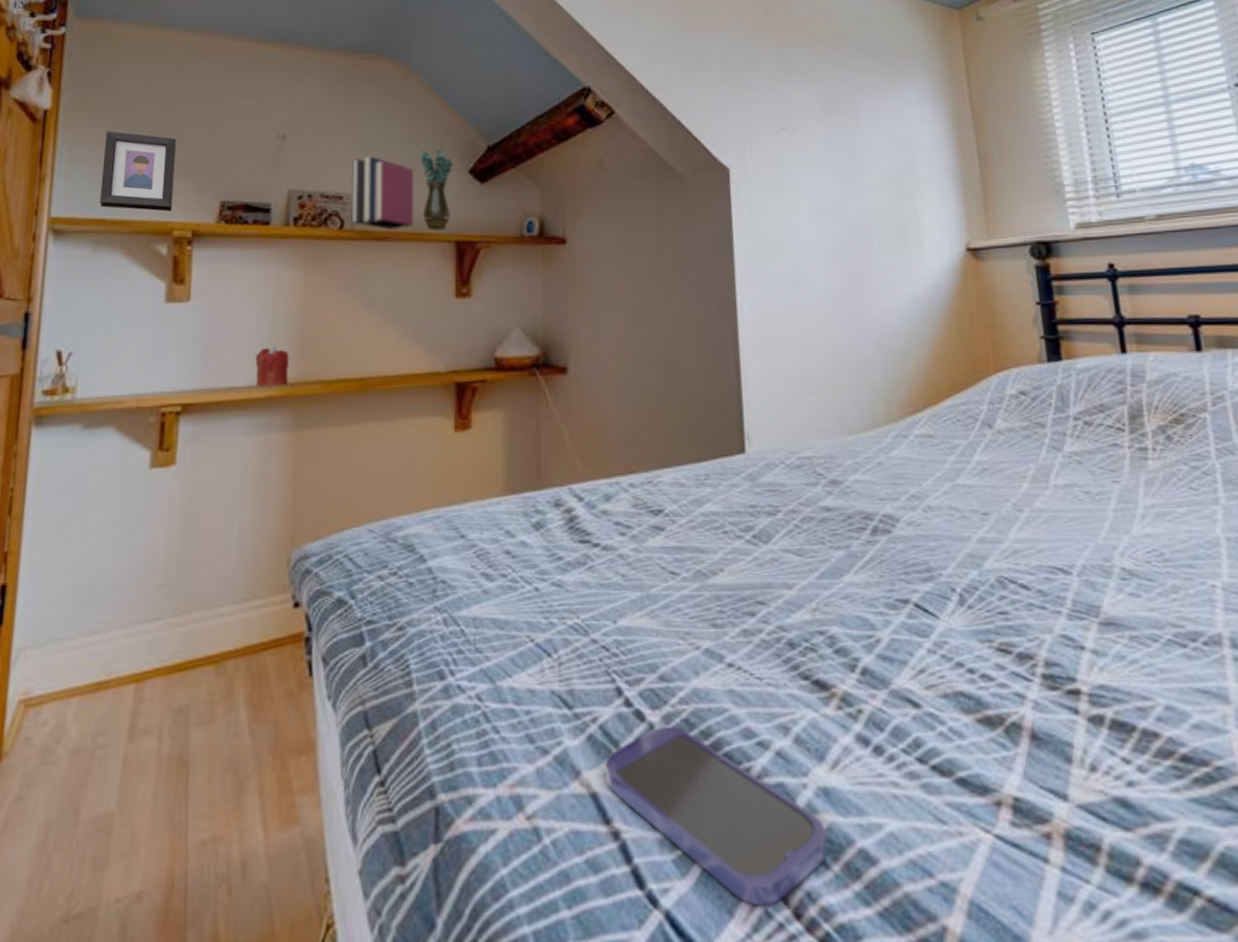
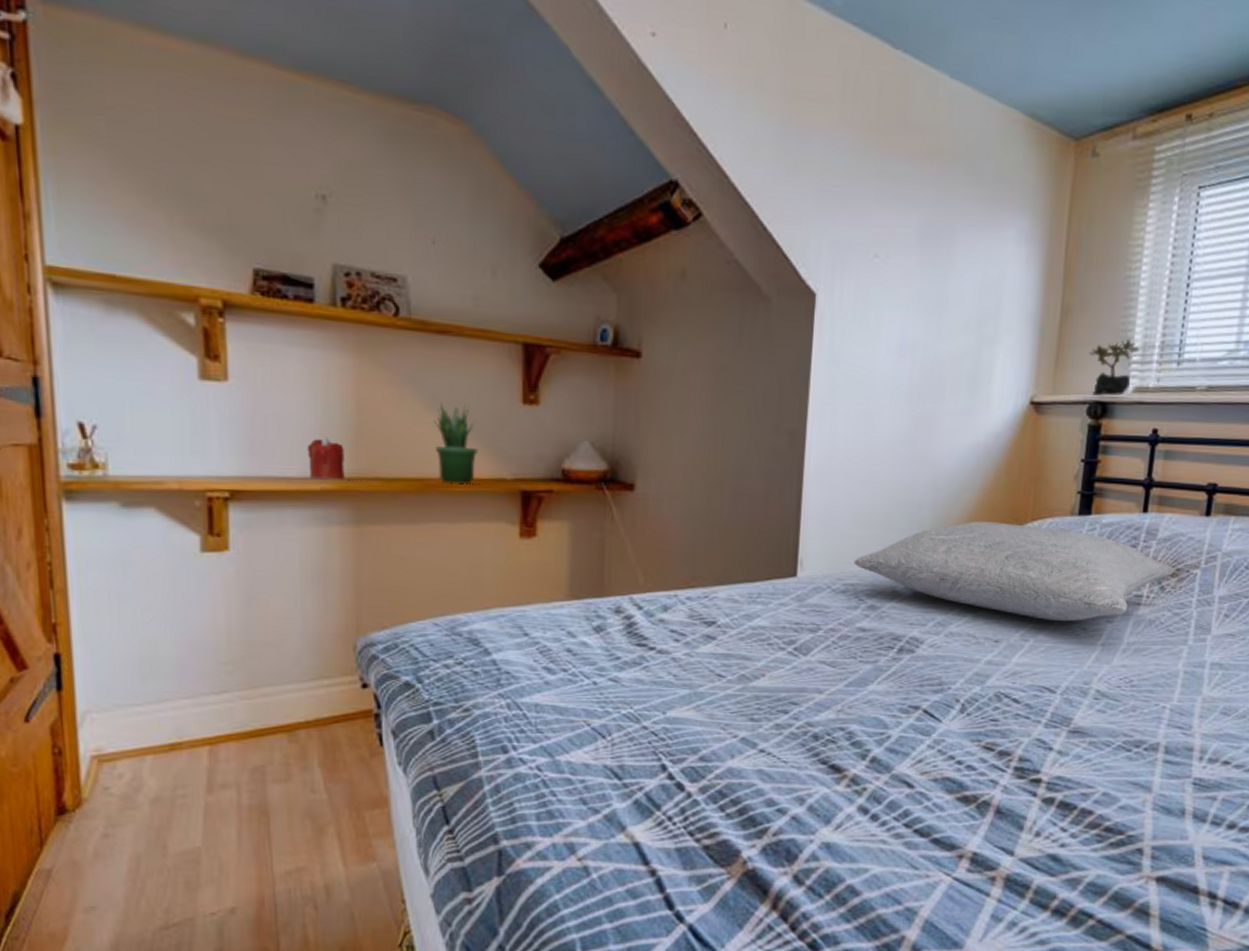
picture frame: present [99,131,176,212] -> none [101,164,196,274]
books: present [351,156,413,231] -> none [406,233,477,324]
planter: none [372,302,414,382] -> present [433,402,478,485]
vase: present [418,147,454,230] -> none [483,233,522,329]
mobile phone: present [604,727,827,906] -> none [647,796,824,922]
pillow: none [805,376,1179,486] -> present [853,521,1175,622]
succulent plant: none [1017,177,1072,236] -> present [1088,338,1140,396]

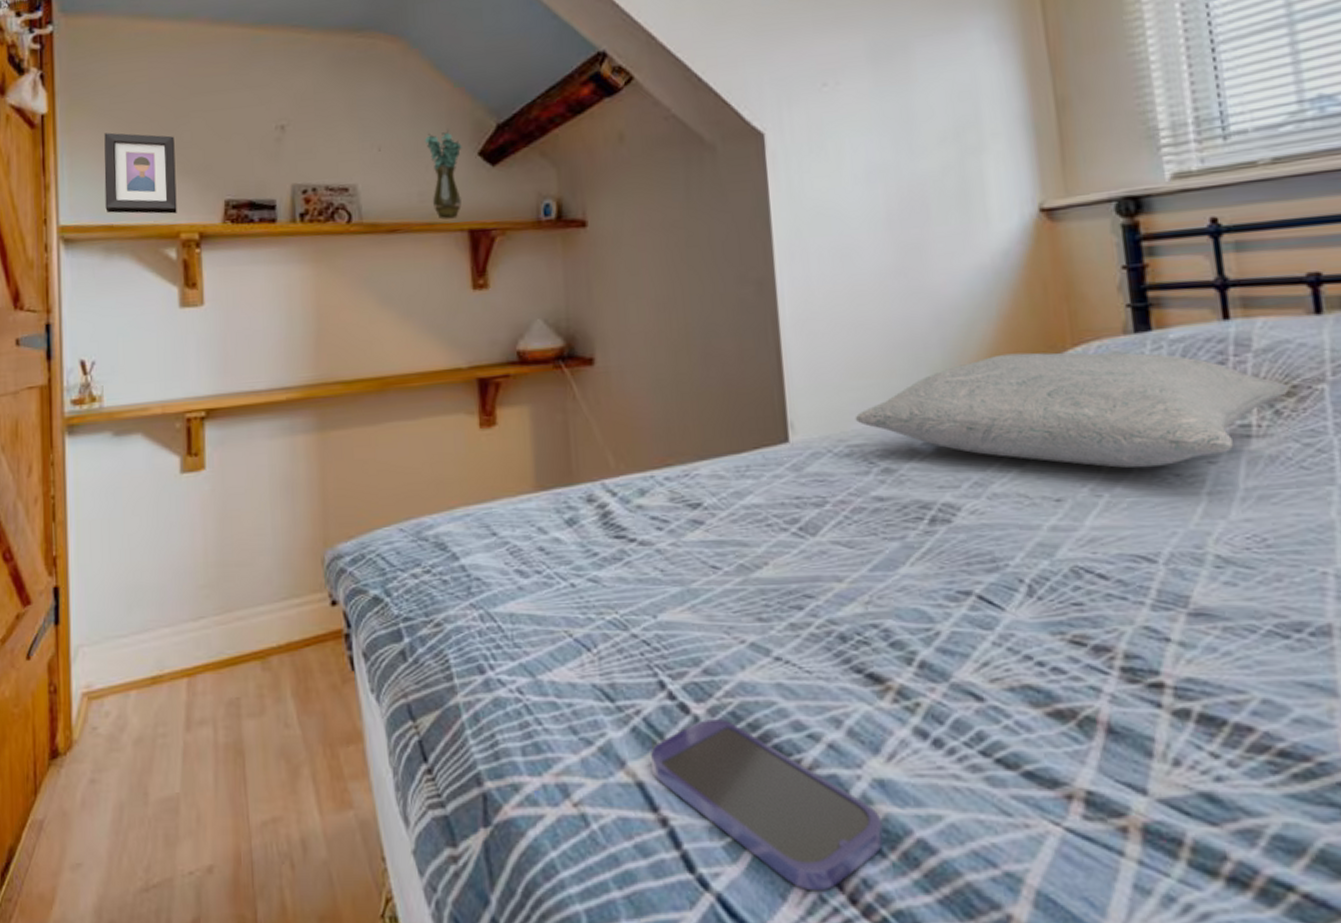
picture frame: none [101,164,196,274] -> present [104,132,177,214]
candle: present [307,437,345,480] -> none [273,347,308,390]
planter: present [433,402,478,485] -> none [388,297,432,380]
vase: none [483,233,522,329] -> present [424,129,462,220]
mobile phone: none [647,796,824,922] -> present [650,719,884,891]
succulent plant: present [1088,338,1140,396] -> none [1101,120,1168,191]

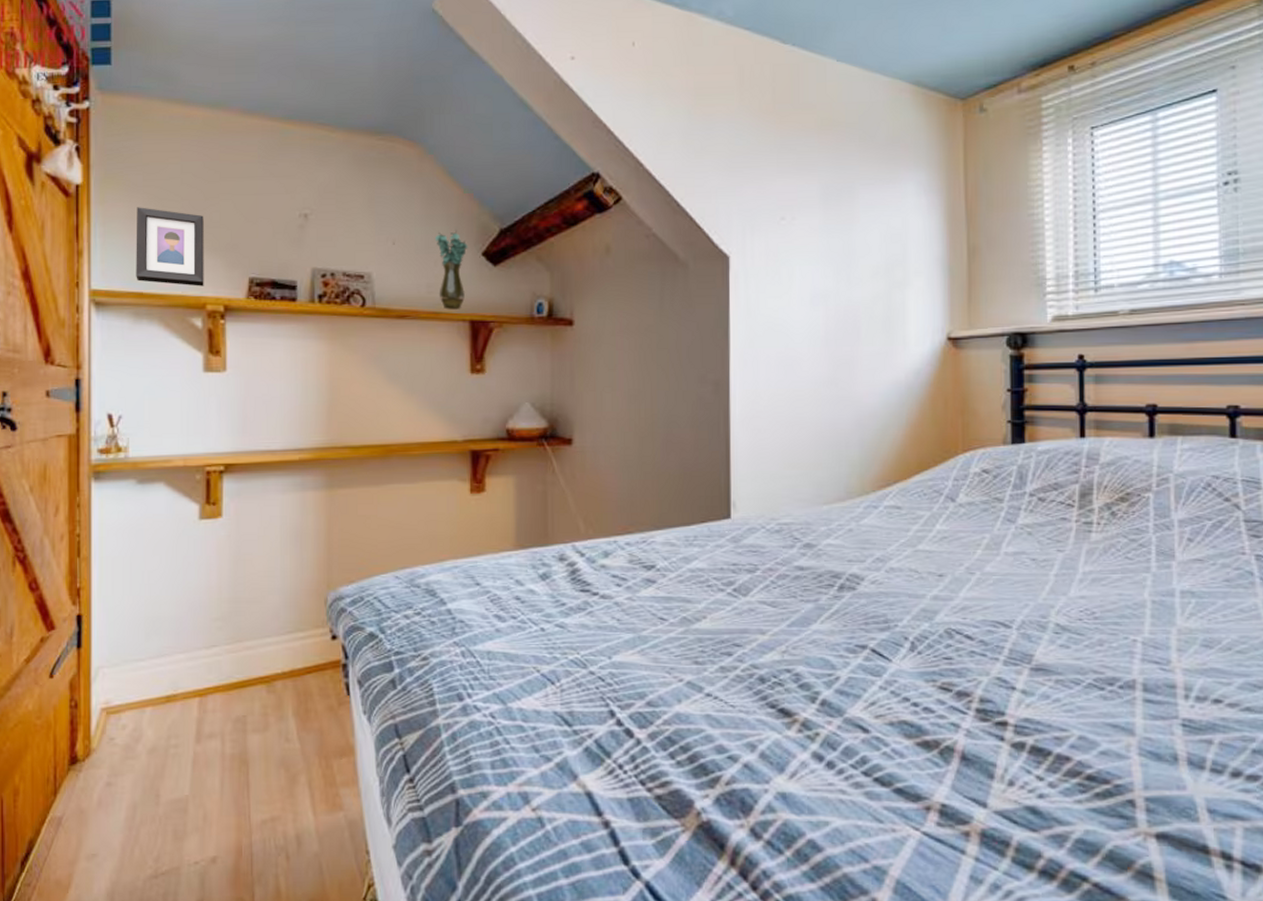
mobile phone: present [650,719,884,891] -> none [598,743,782,880]
pillow: present [855,352,1290,468] -> none [786,455,1125,553]

